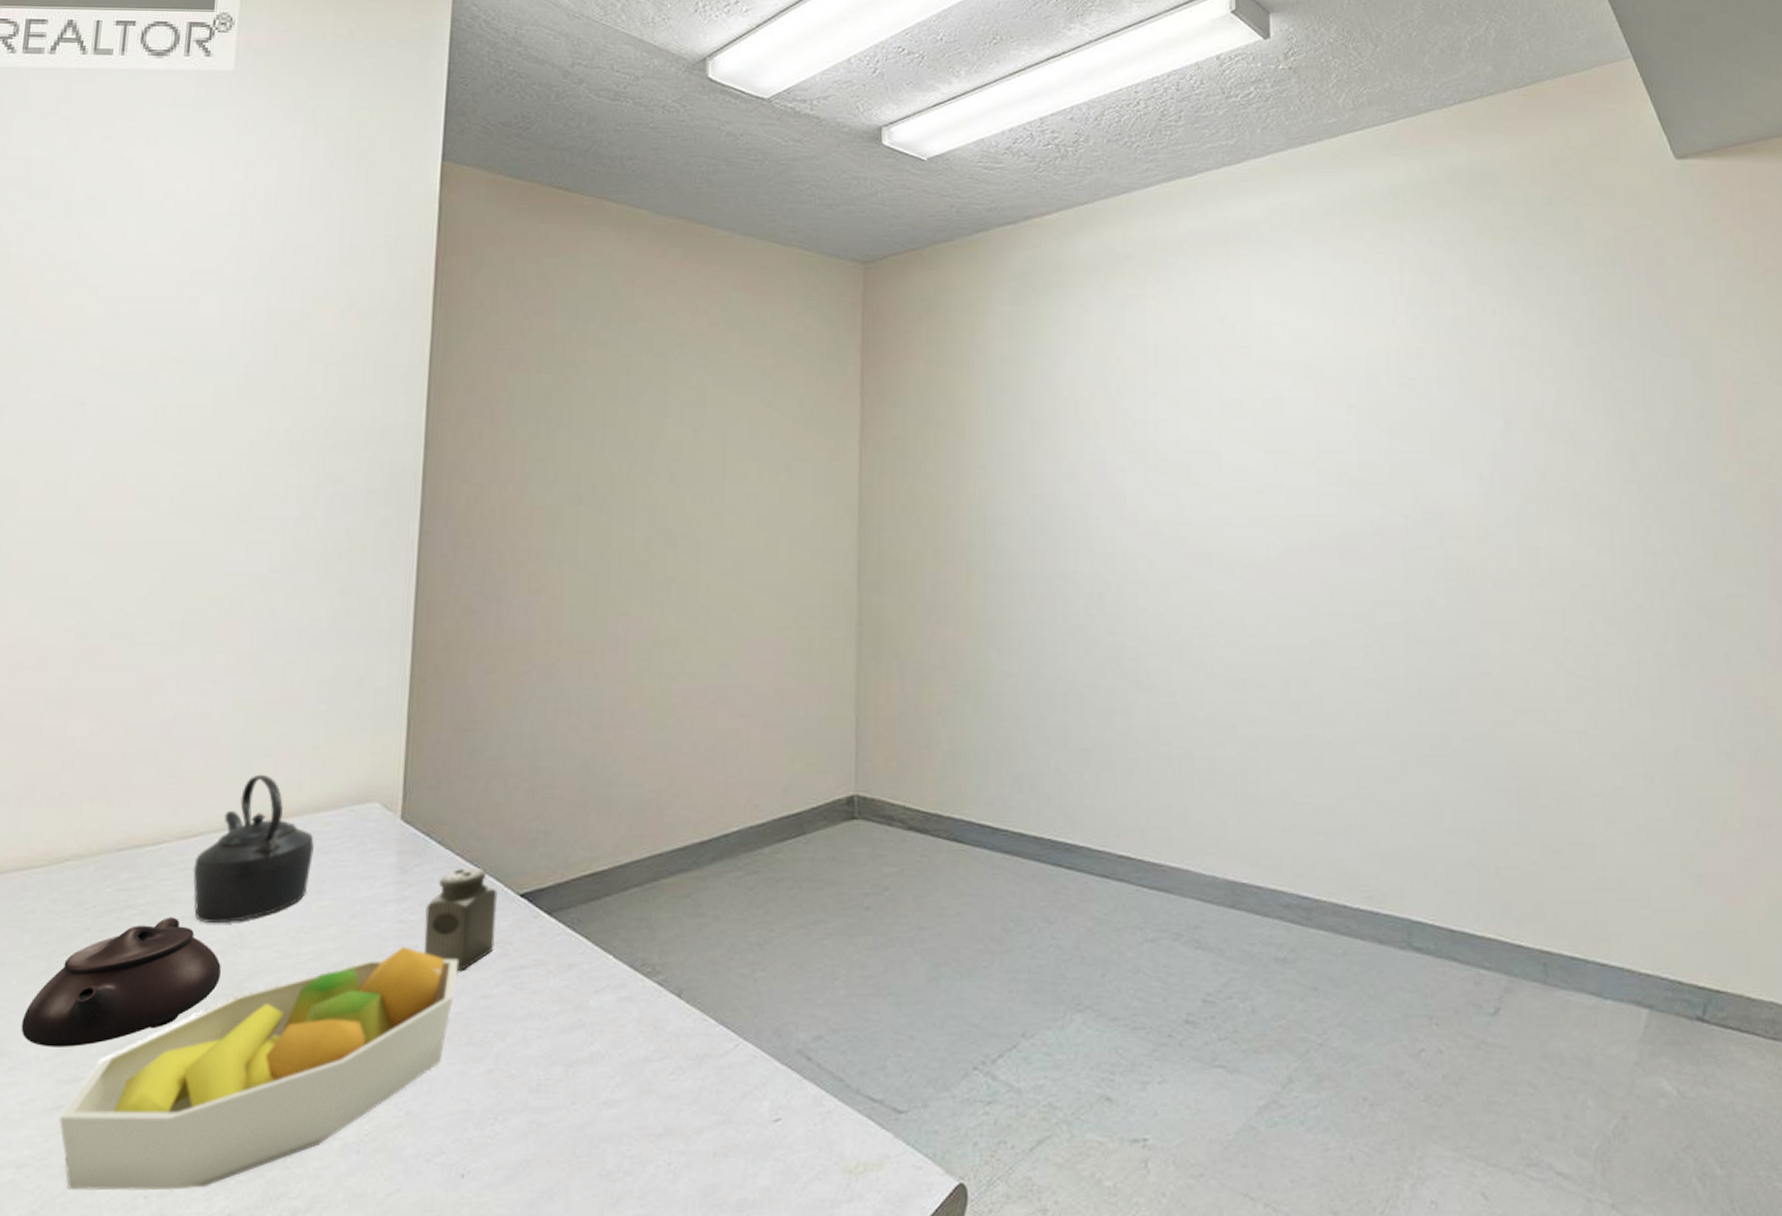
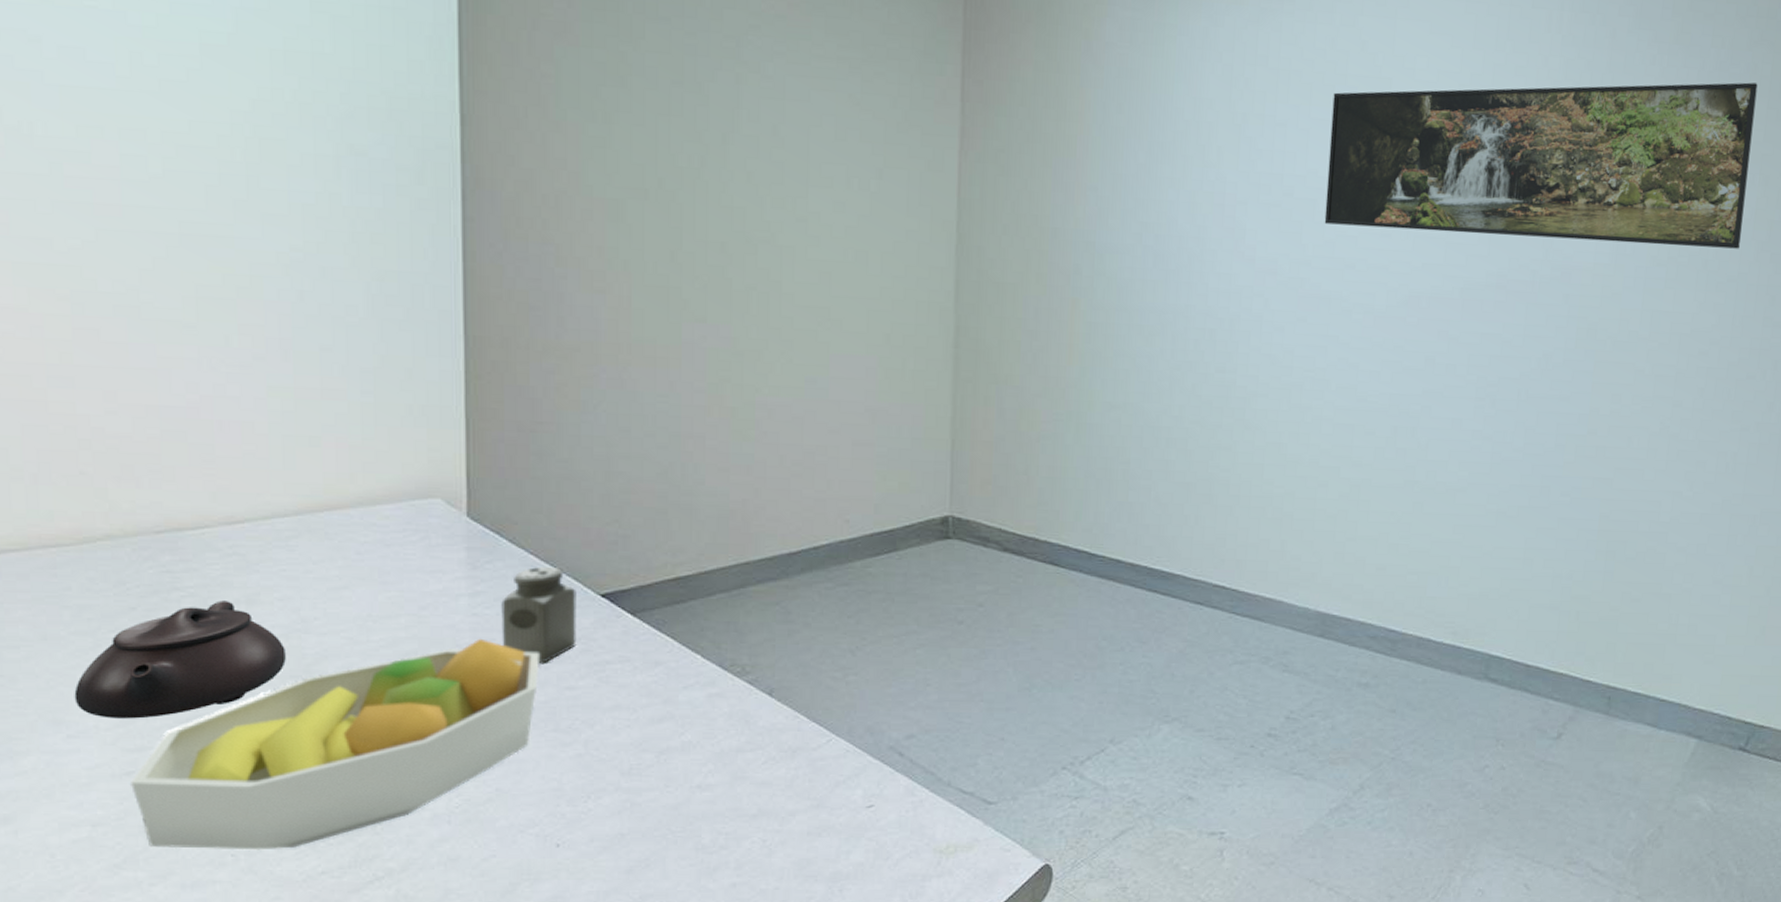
kettle: present [193,774,314,924] -> none [242,463,374,609]
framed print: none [1198,324,1606,484] -> present [1324,82,1758,249]

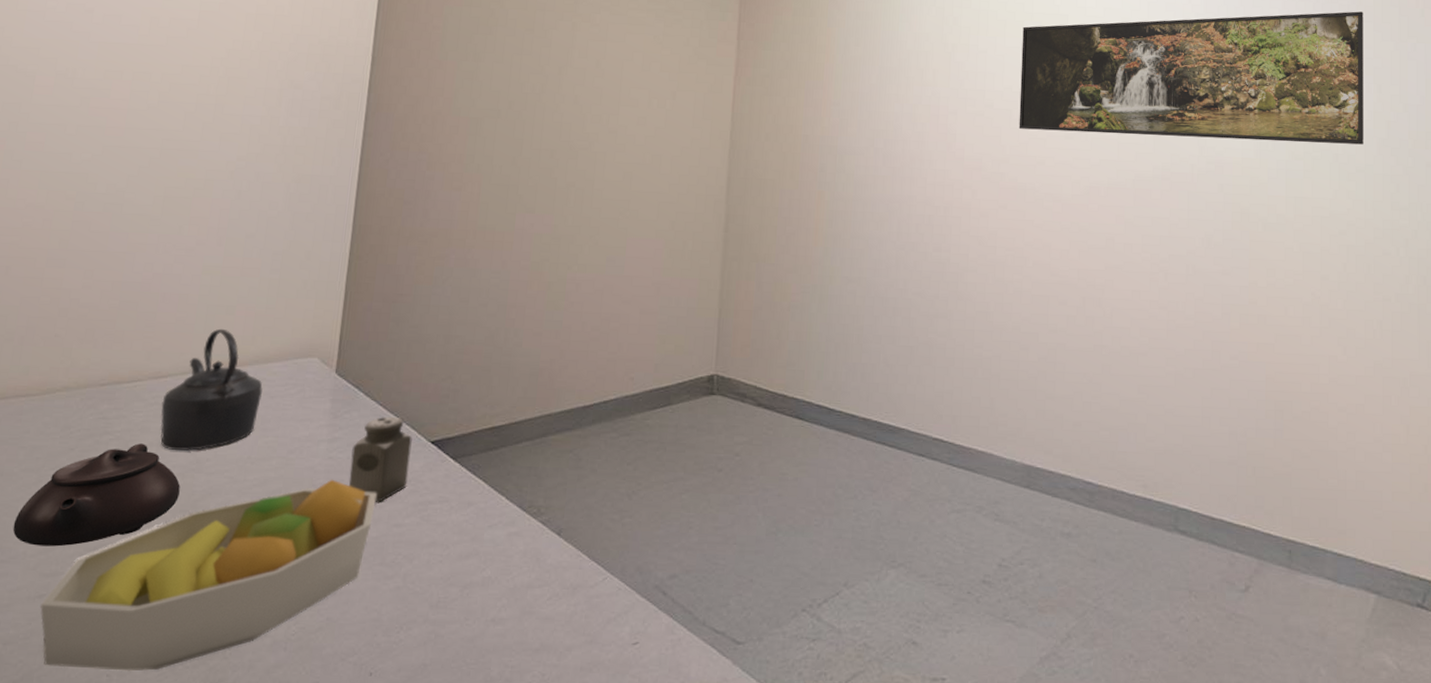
kettle: none [242,463,374,609] -> present [160,328,263,451]

